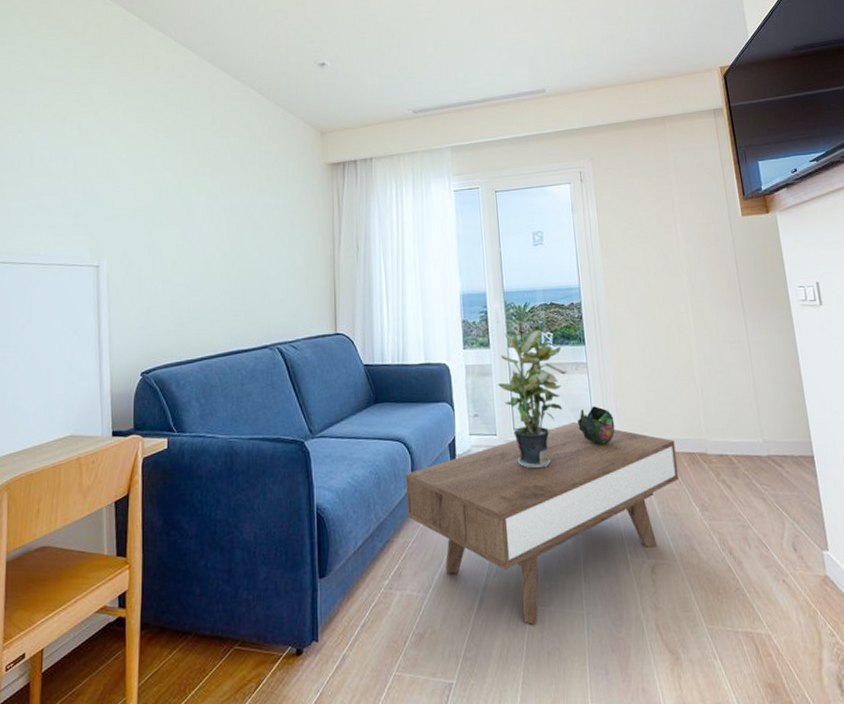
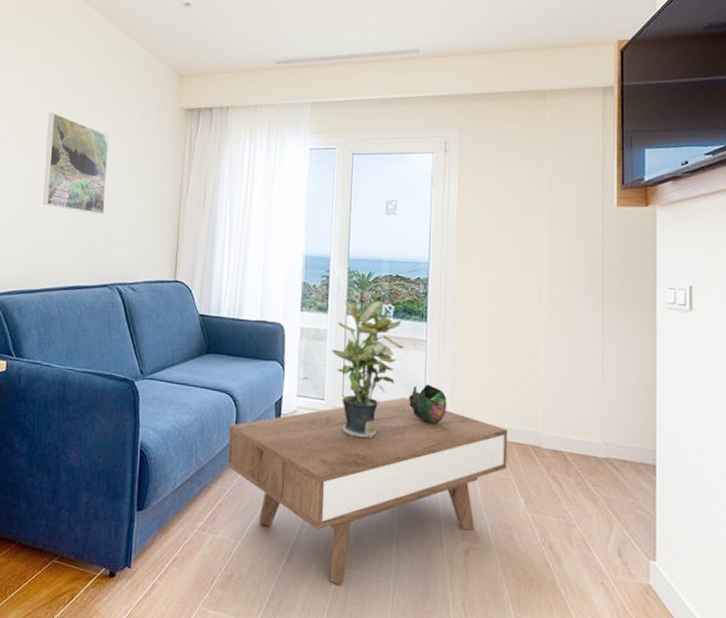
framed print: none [193,179,258,276] -> present [43,112,109,215]

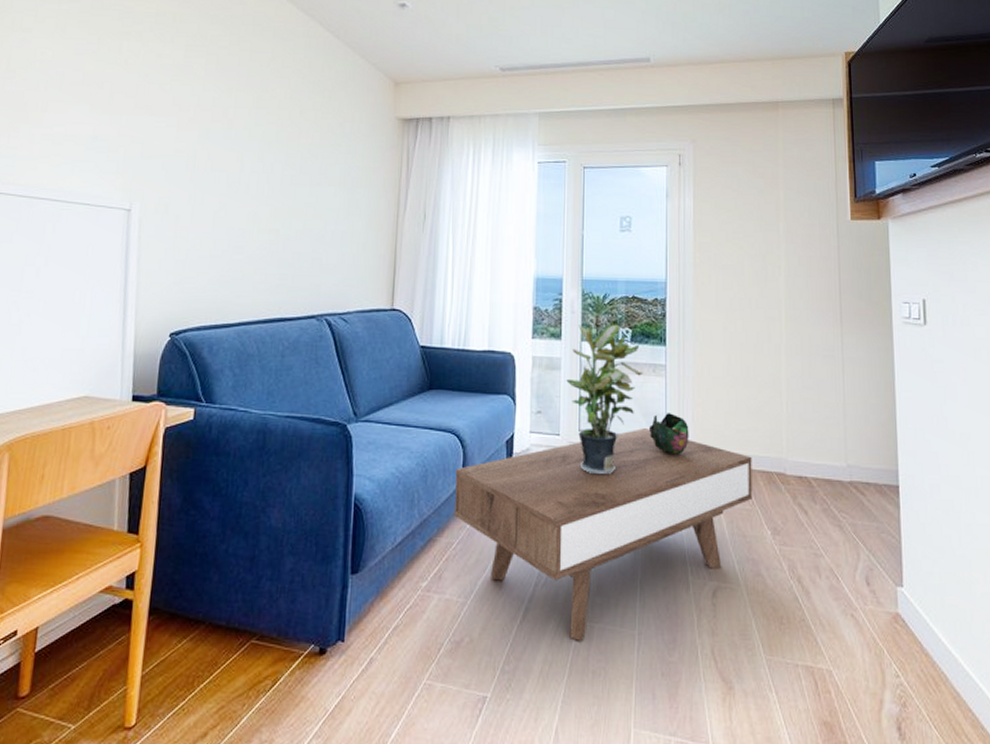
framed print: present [43,112,109,215] -> none [238,122,315,237]

